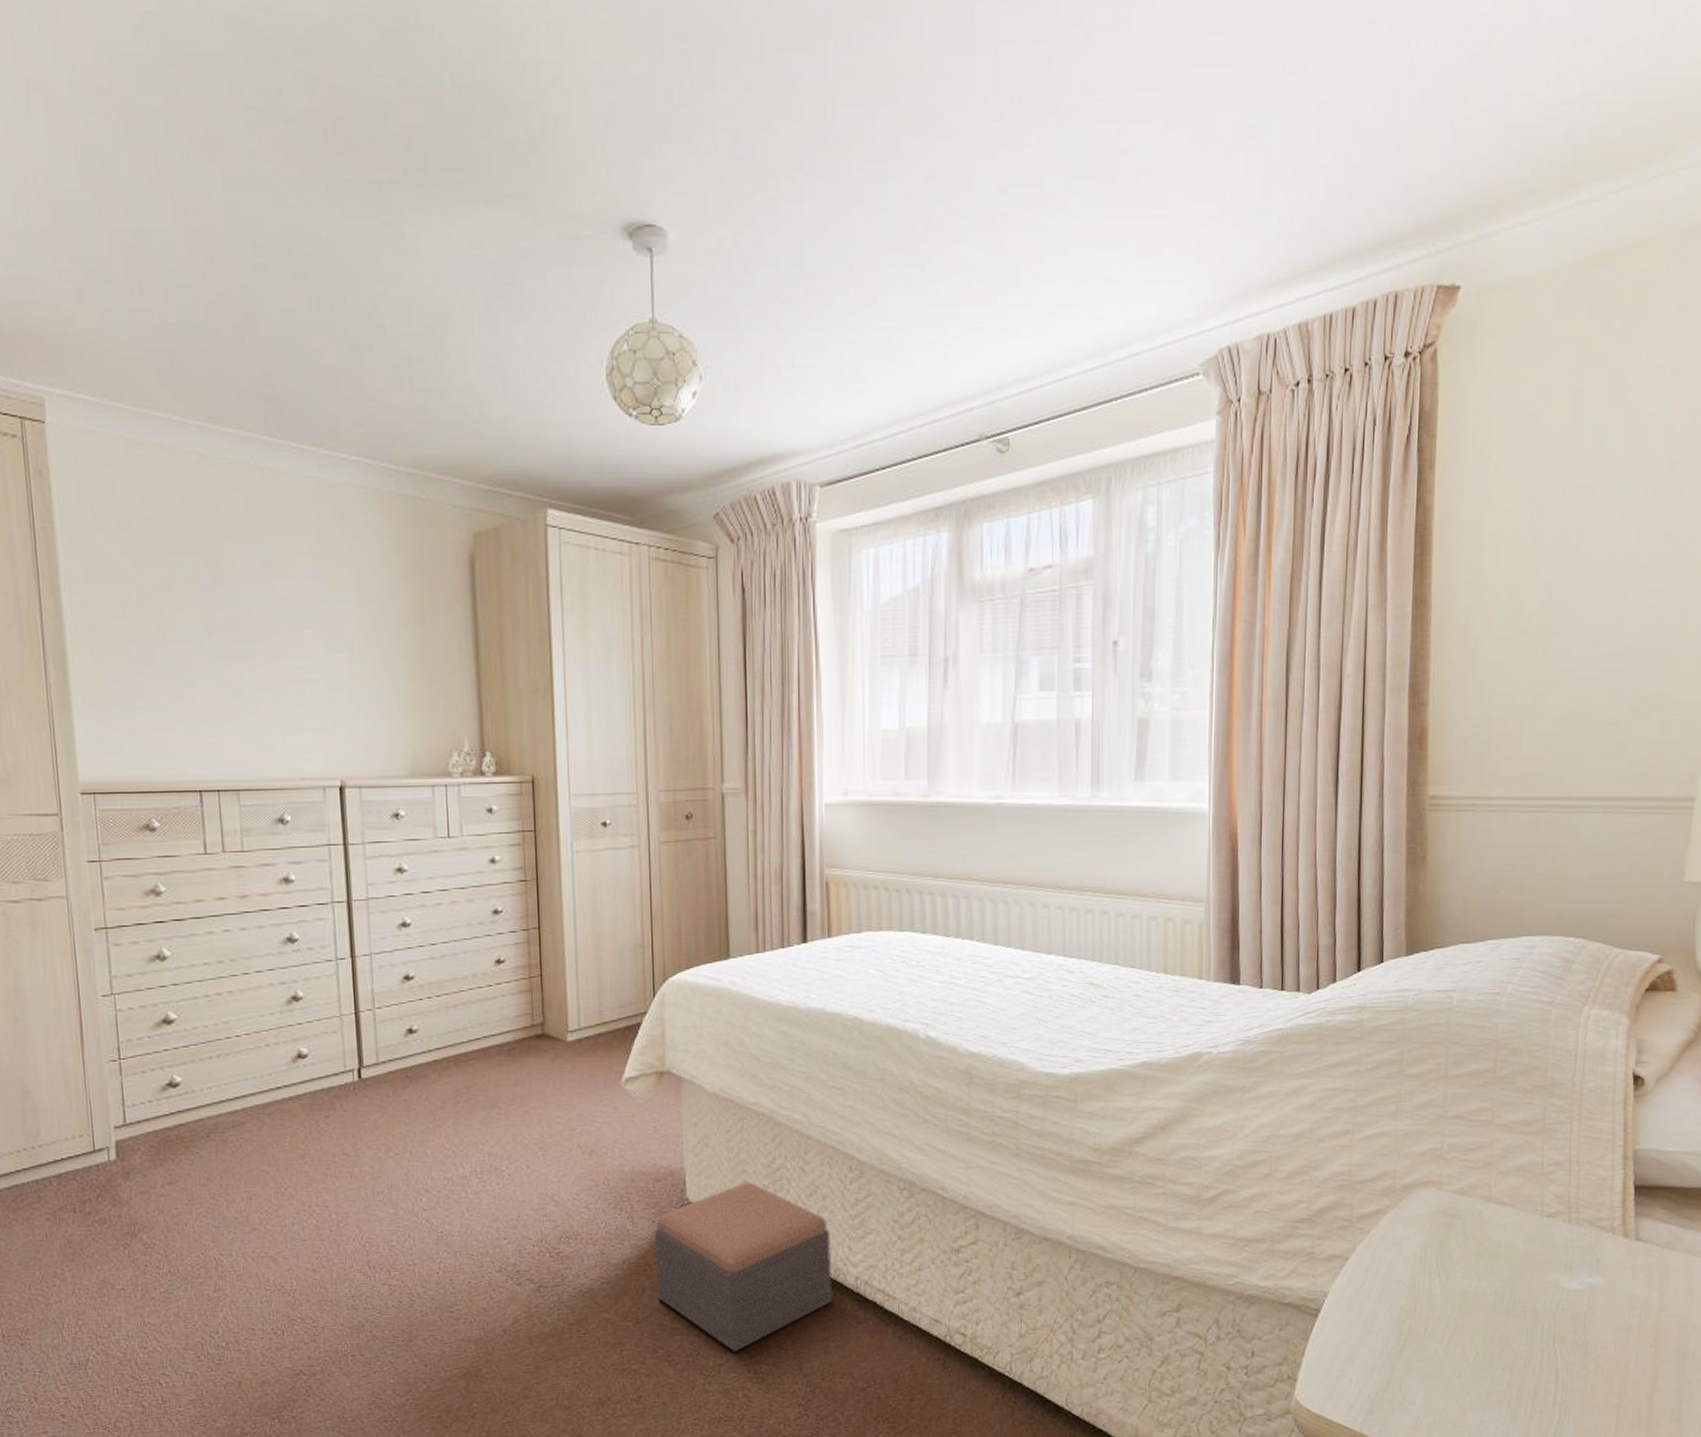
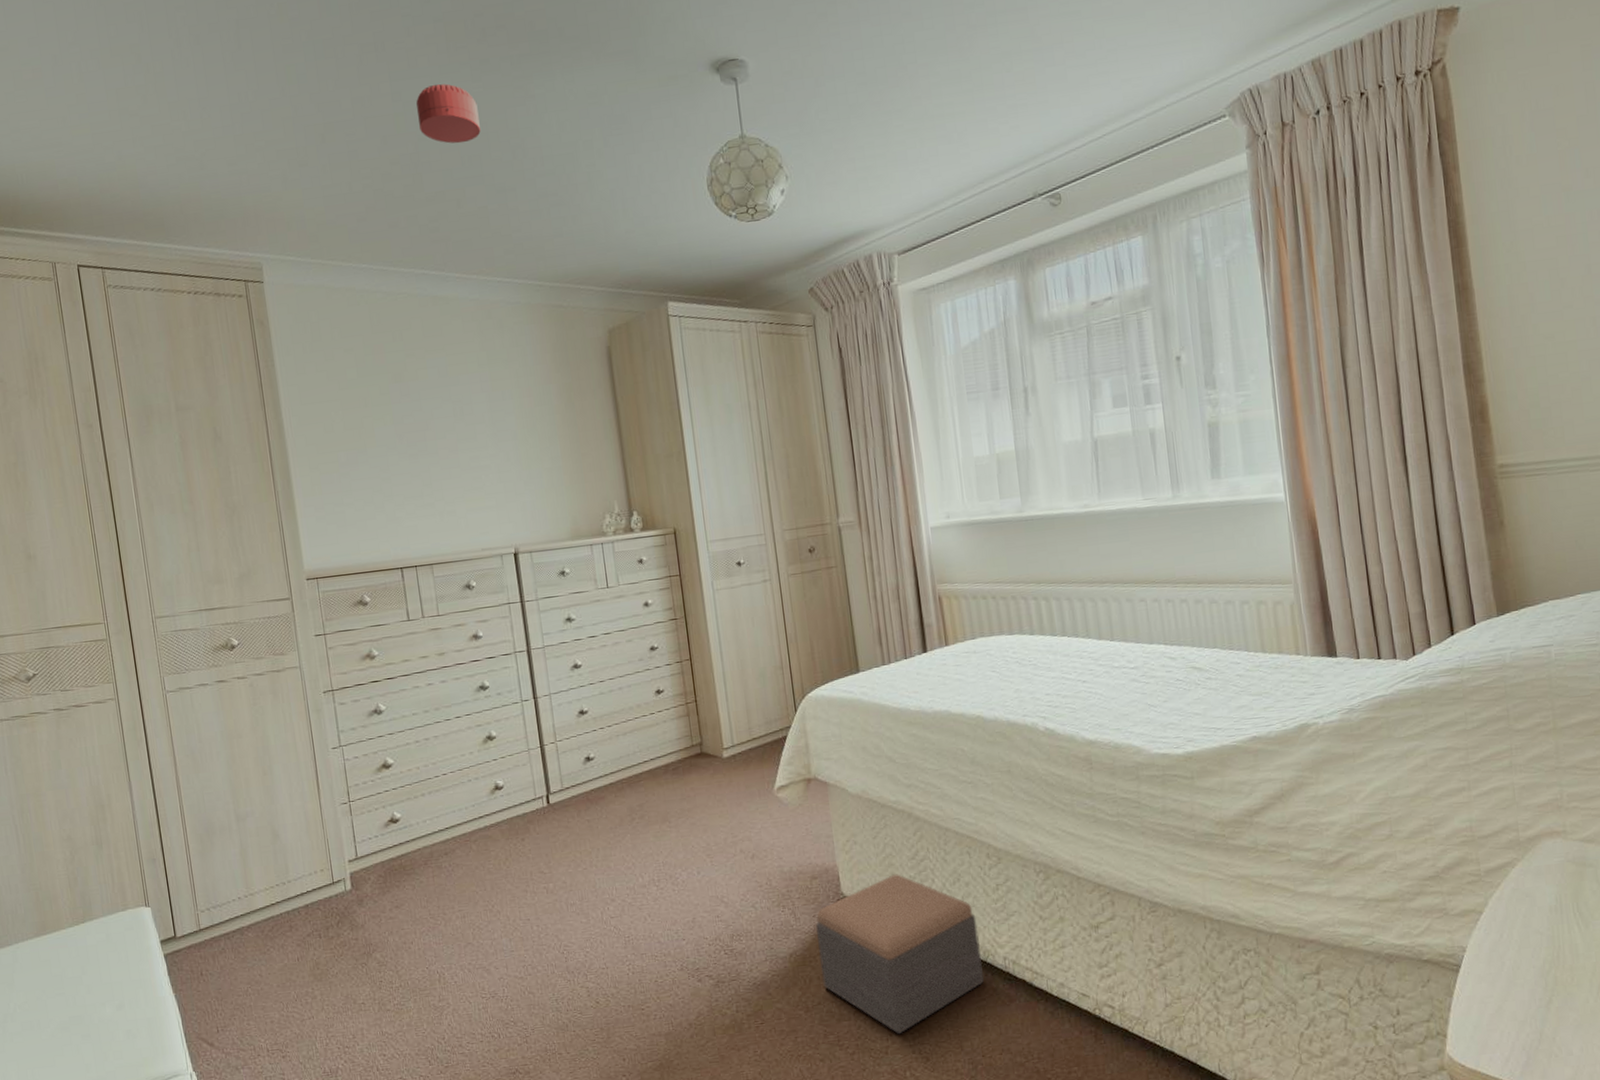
smoke detector: none [254,203,334,281] -> present [416,83,481,144]

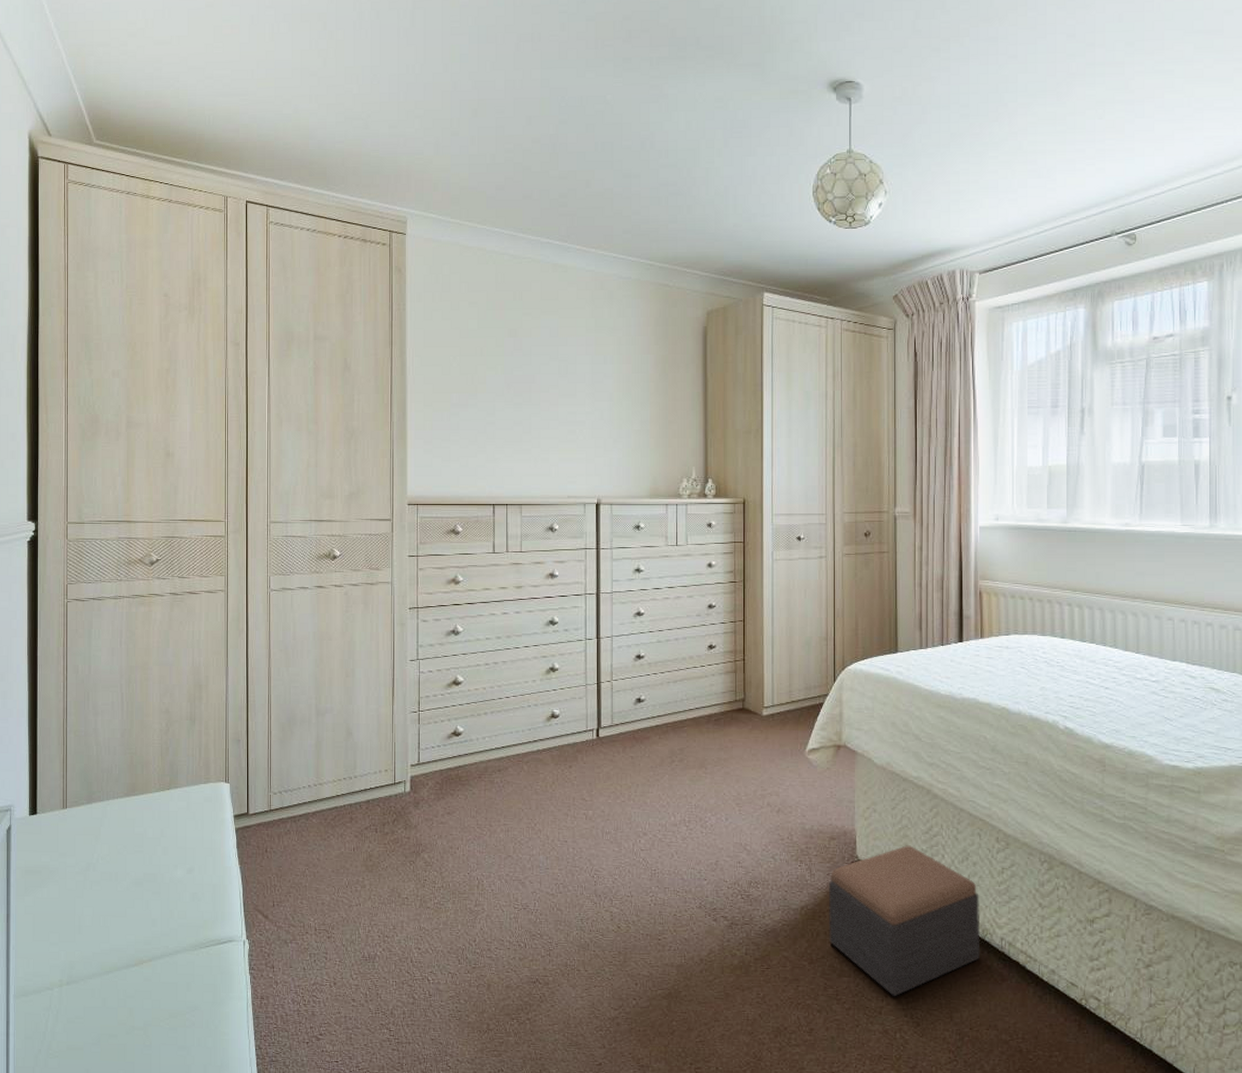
smoke detector: present [416,83,481,144] -> none [561,76,615,130]

